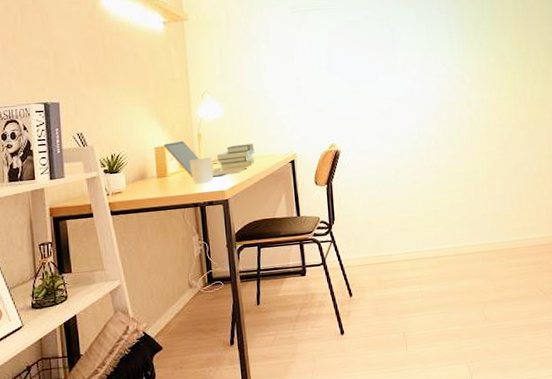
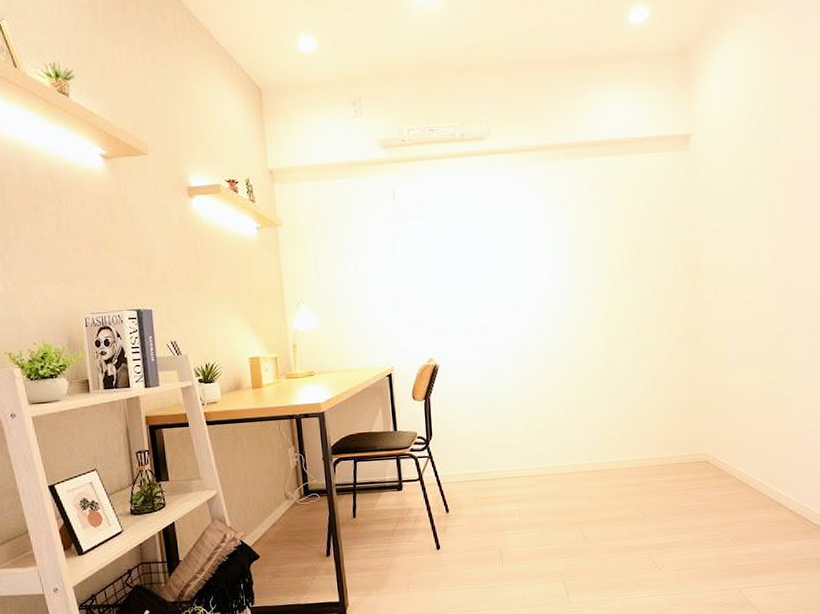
laptop: present [163,140,249,178] -> none [258,351,345,390]
mug: present [190,157,222,184] -> none [285,369,318,395]
books: present [216,143,255,169] -> none [312,356,351,382]

